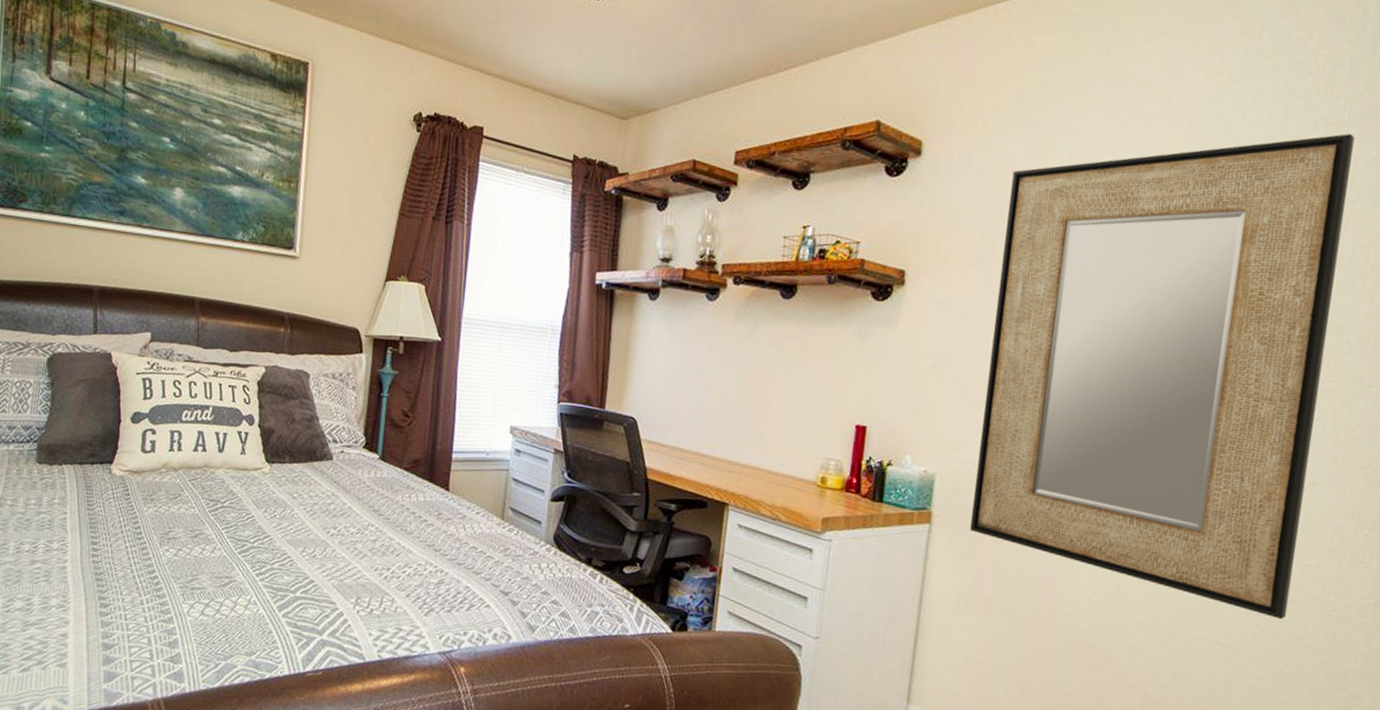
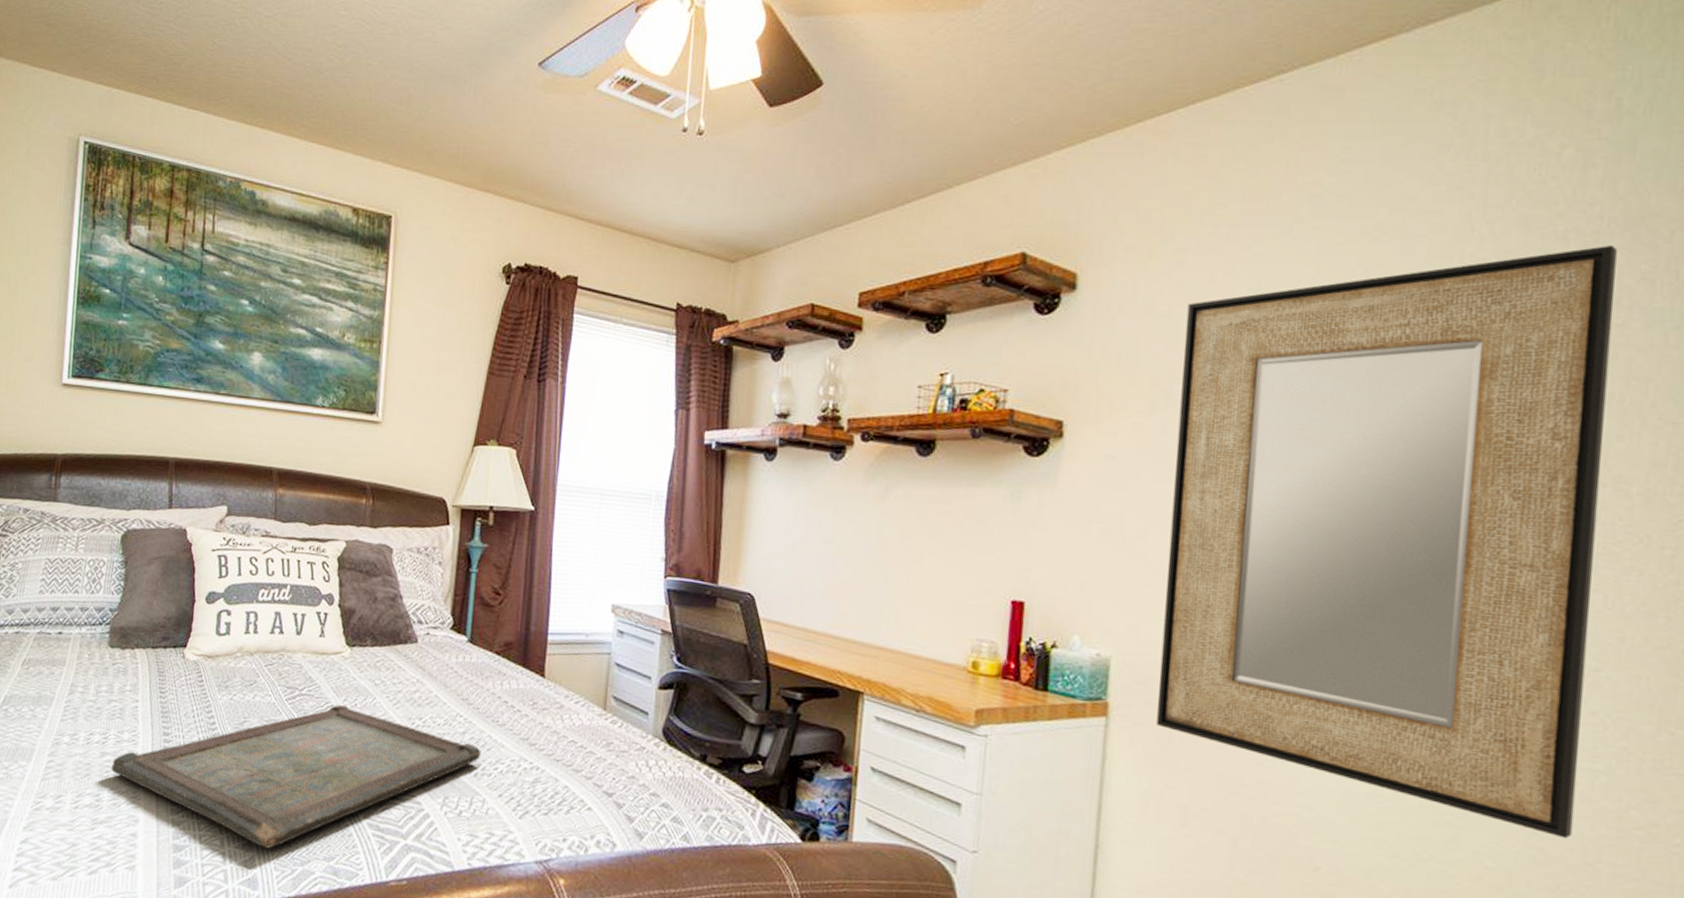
serving tray: none [41,515,391,646] -> present [111,704,481,849]

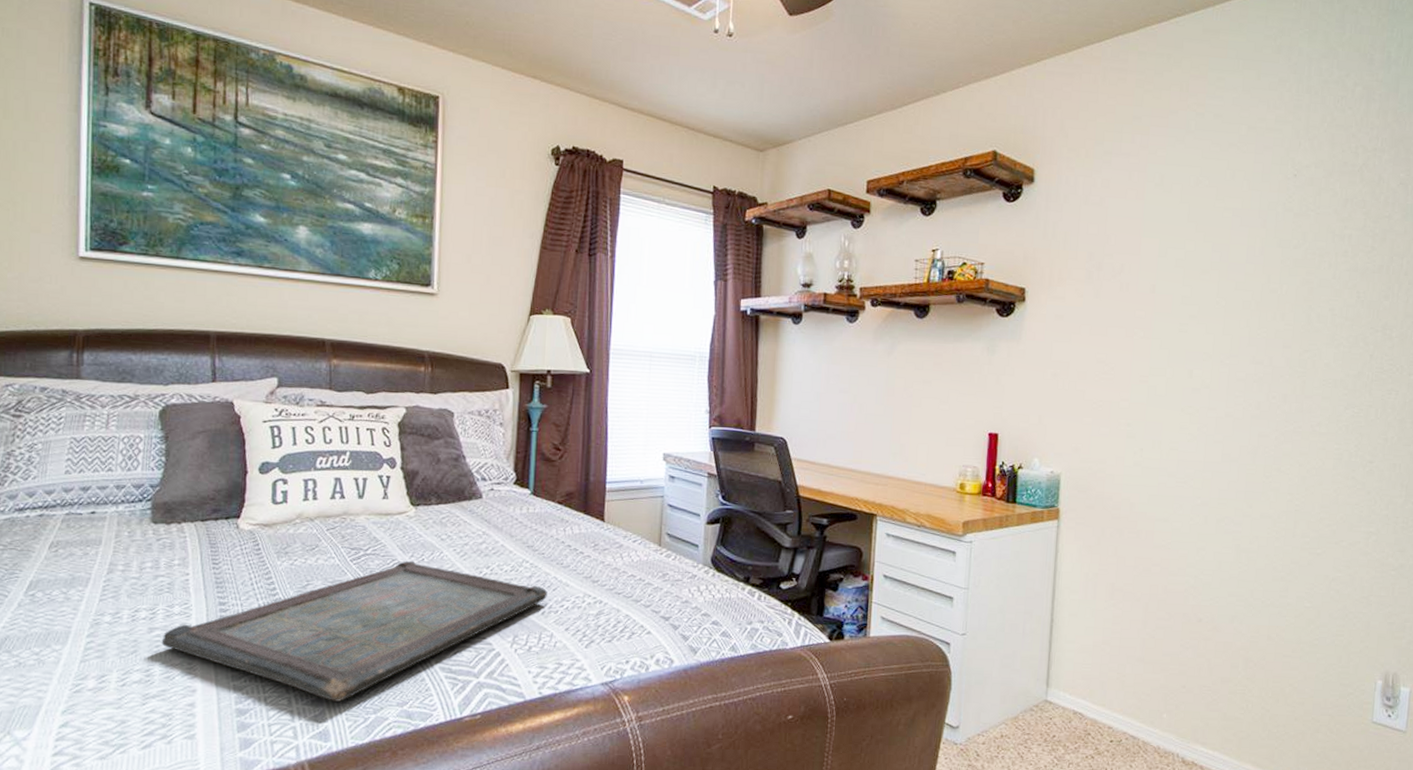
home mirror: present [1156,244,1617,839] -> none [1093,158,1387,582]

